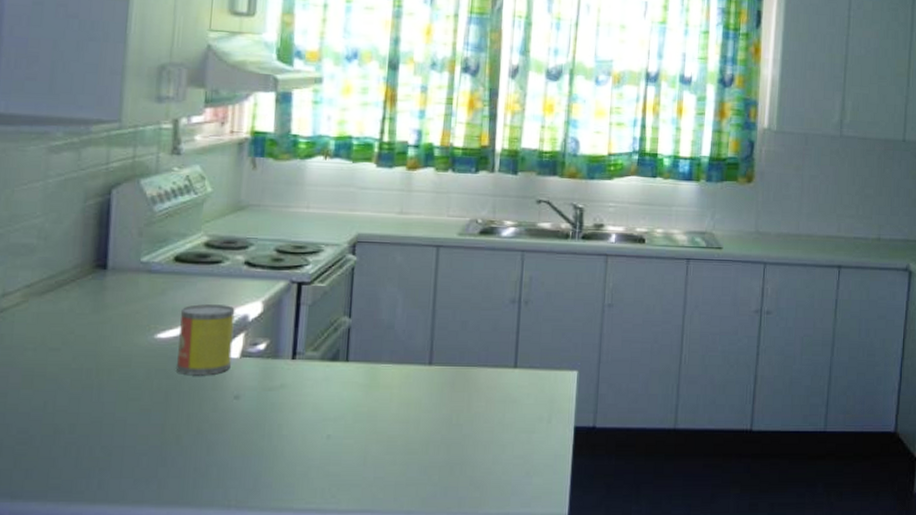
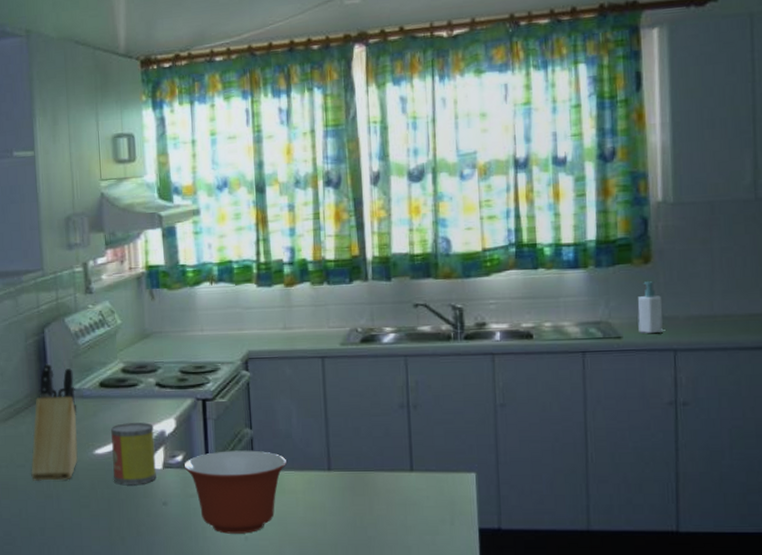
knife block: none [67,230,142,368] -> present [31,363,78,481]
mixing bowl: none [265,340,385,432] -> present [184,450,286,534]
soap bottle: none [737,199,759,247] -> present [637,281,663,334]

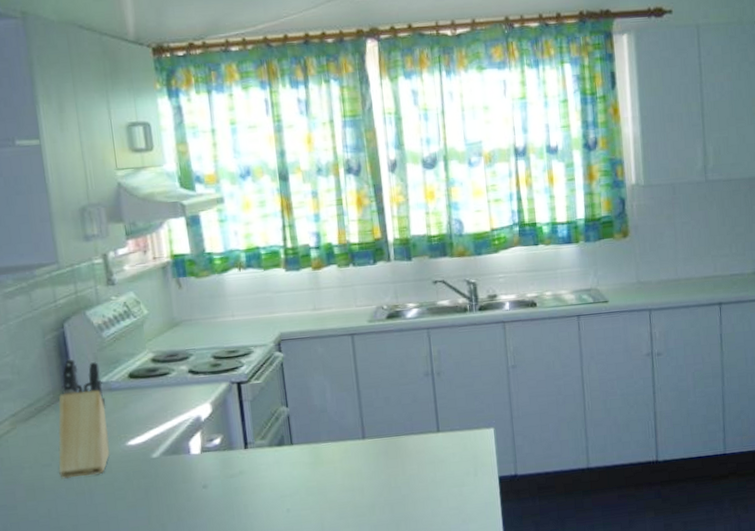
canister: present [110,423,156,486] -> none [143,410,195,473]
mixing bowl: present [184,450,286,534] -> none [222,426,323,509]
soap bottle: present [637,281,663,334] -> none [620,252,640,297]

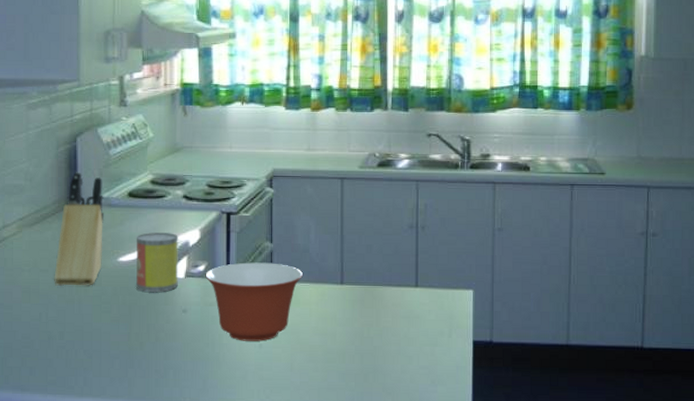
canister: none [143,410,195,473] -> present [136,233,178,293]
mixing bowl: none [222,426,323,509] -> present [205,262,303,342]

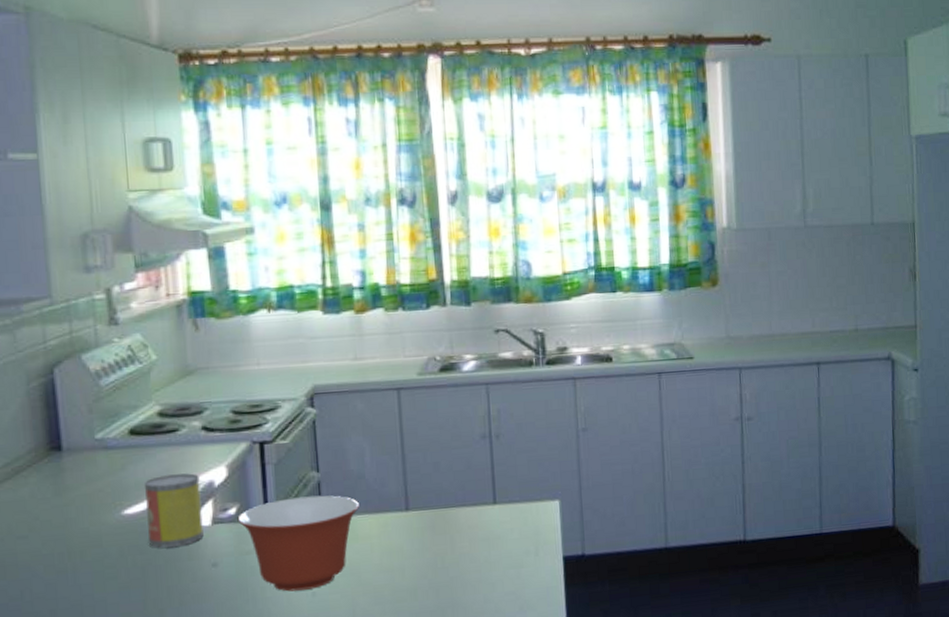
knife block: present [54,172,105,286] -> none [37,410,101,554]

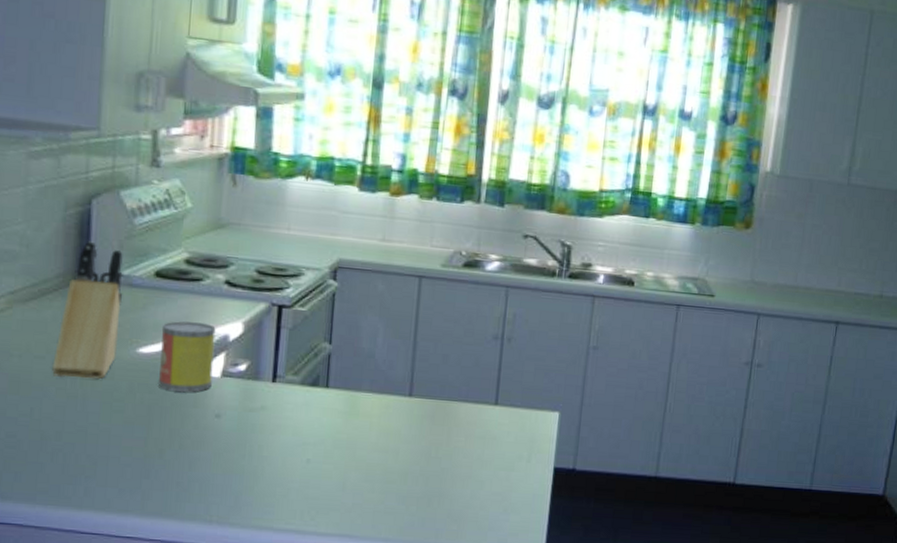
knife block: none [37,410,101,554] -> present [52,241,123,380]
mixing bowl: present [237,495,359,592] -> none [246,364,365,456]

